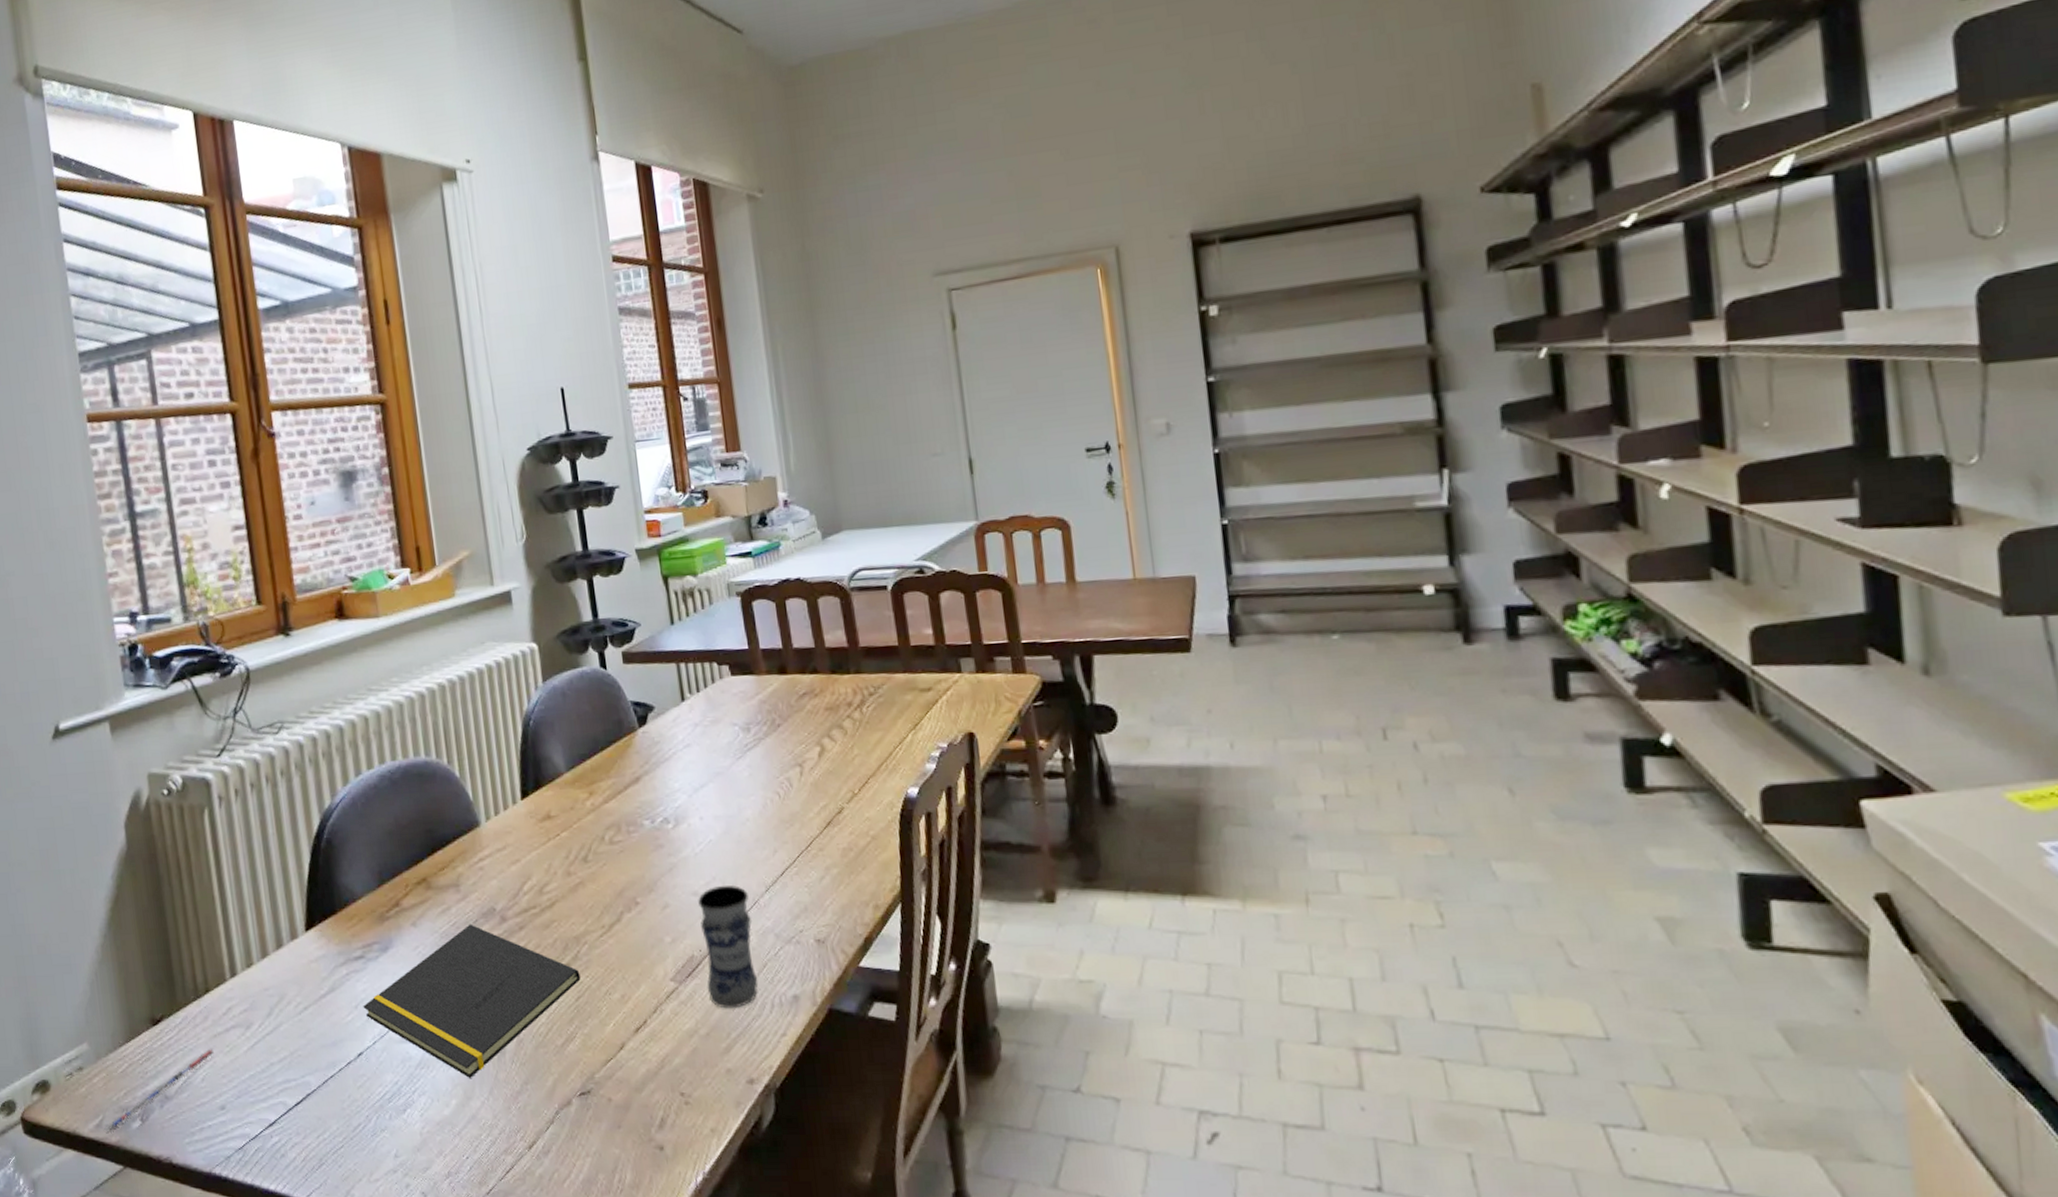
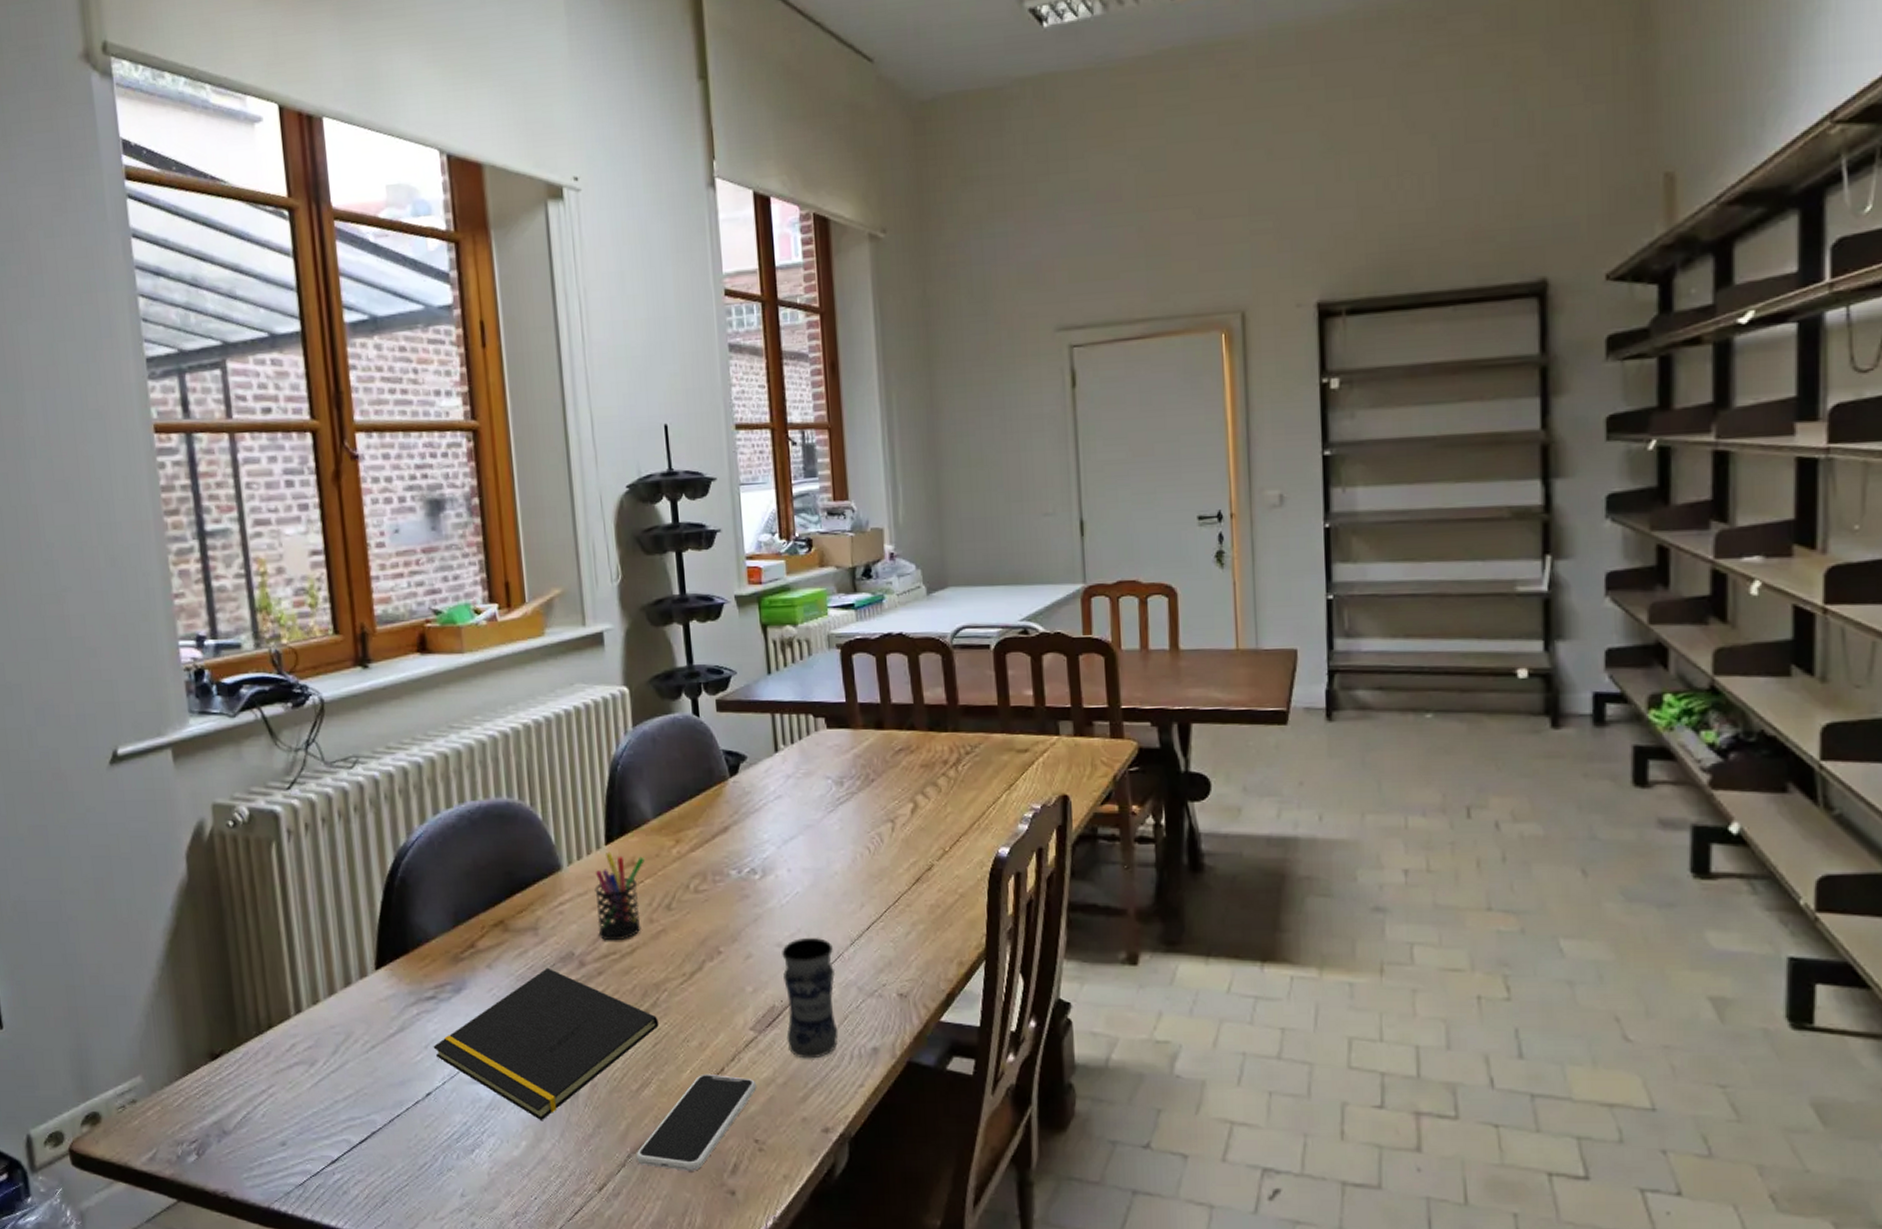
pen: present [104,1049,214,1132] -> none [158,1086,276,1166]
pen holder: none [512,806,560,896] -> present [594,851,645,941]
smartphone: none [563,1026,680,1127] -> present [635,1073,757,1171]

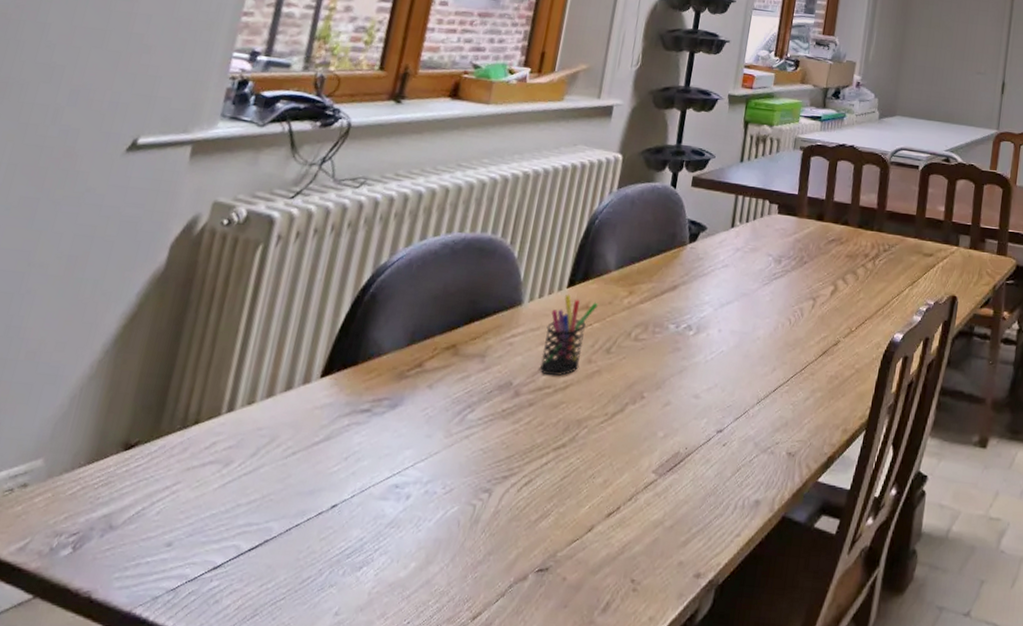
notepad: present [433,967,659,1120] -> none [353,394,573,543]
smartphone: present [635,1073,757,1171] -> none [516,510,646,606]
jar: present [782,937,839,1059] -> none [682,392,741,506]

